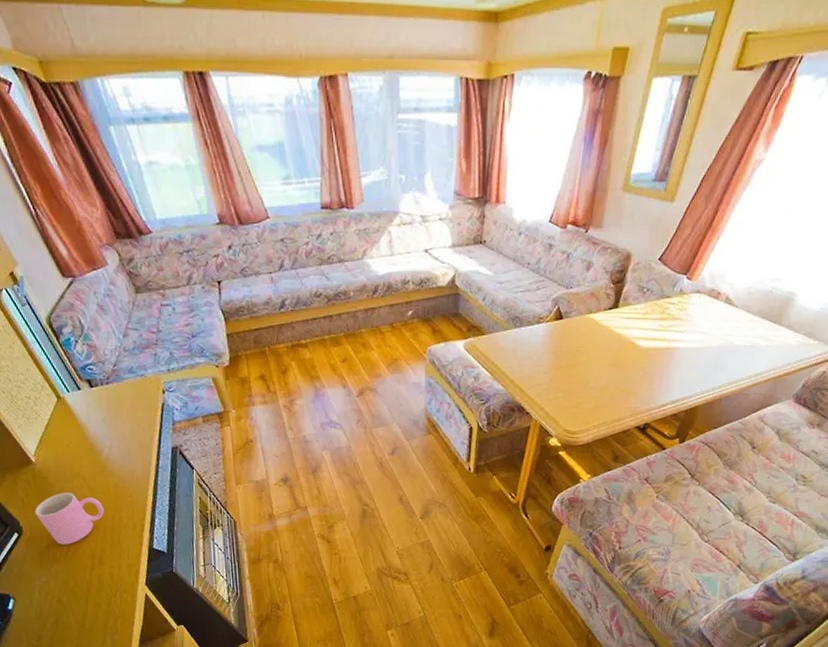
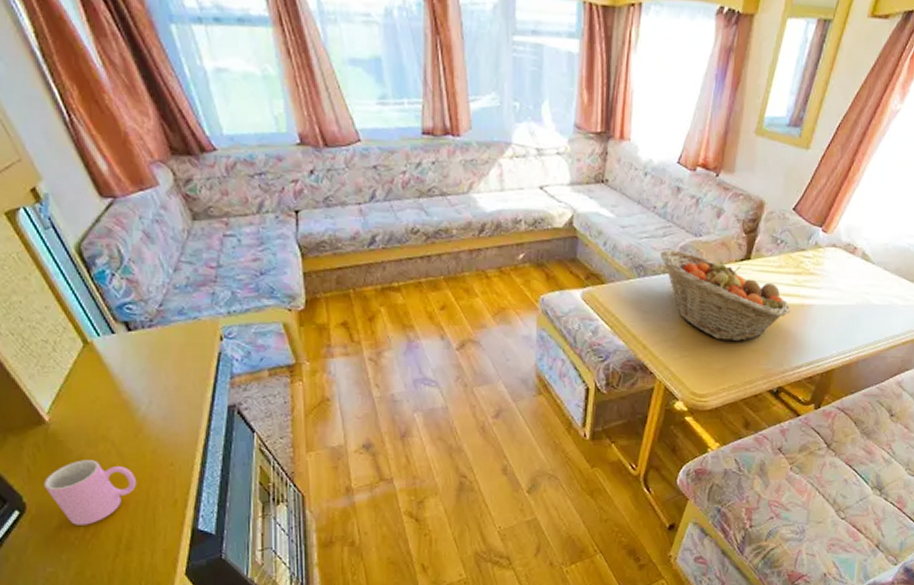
fruit basket: none [534,301,657,384] -> present [660,249,791,342]

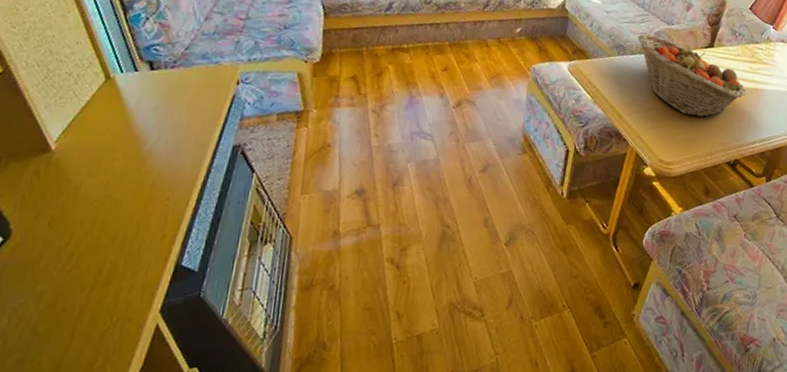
cup: present [44,460,137,525] -> none [35,189,130,256]

